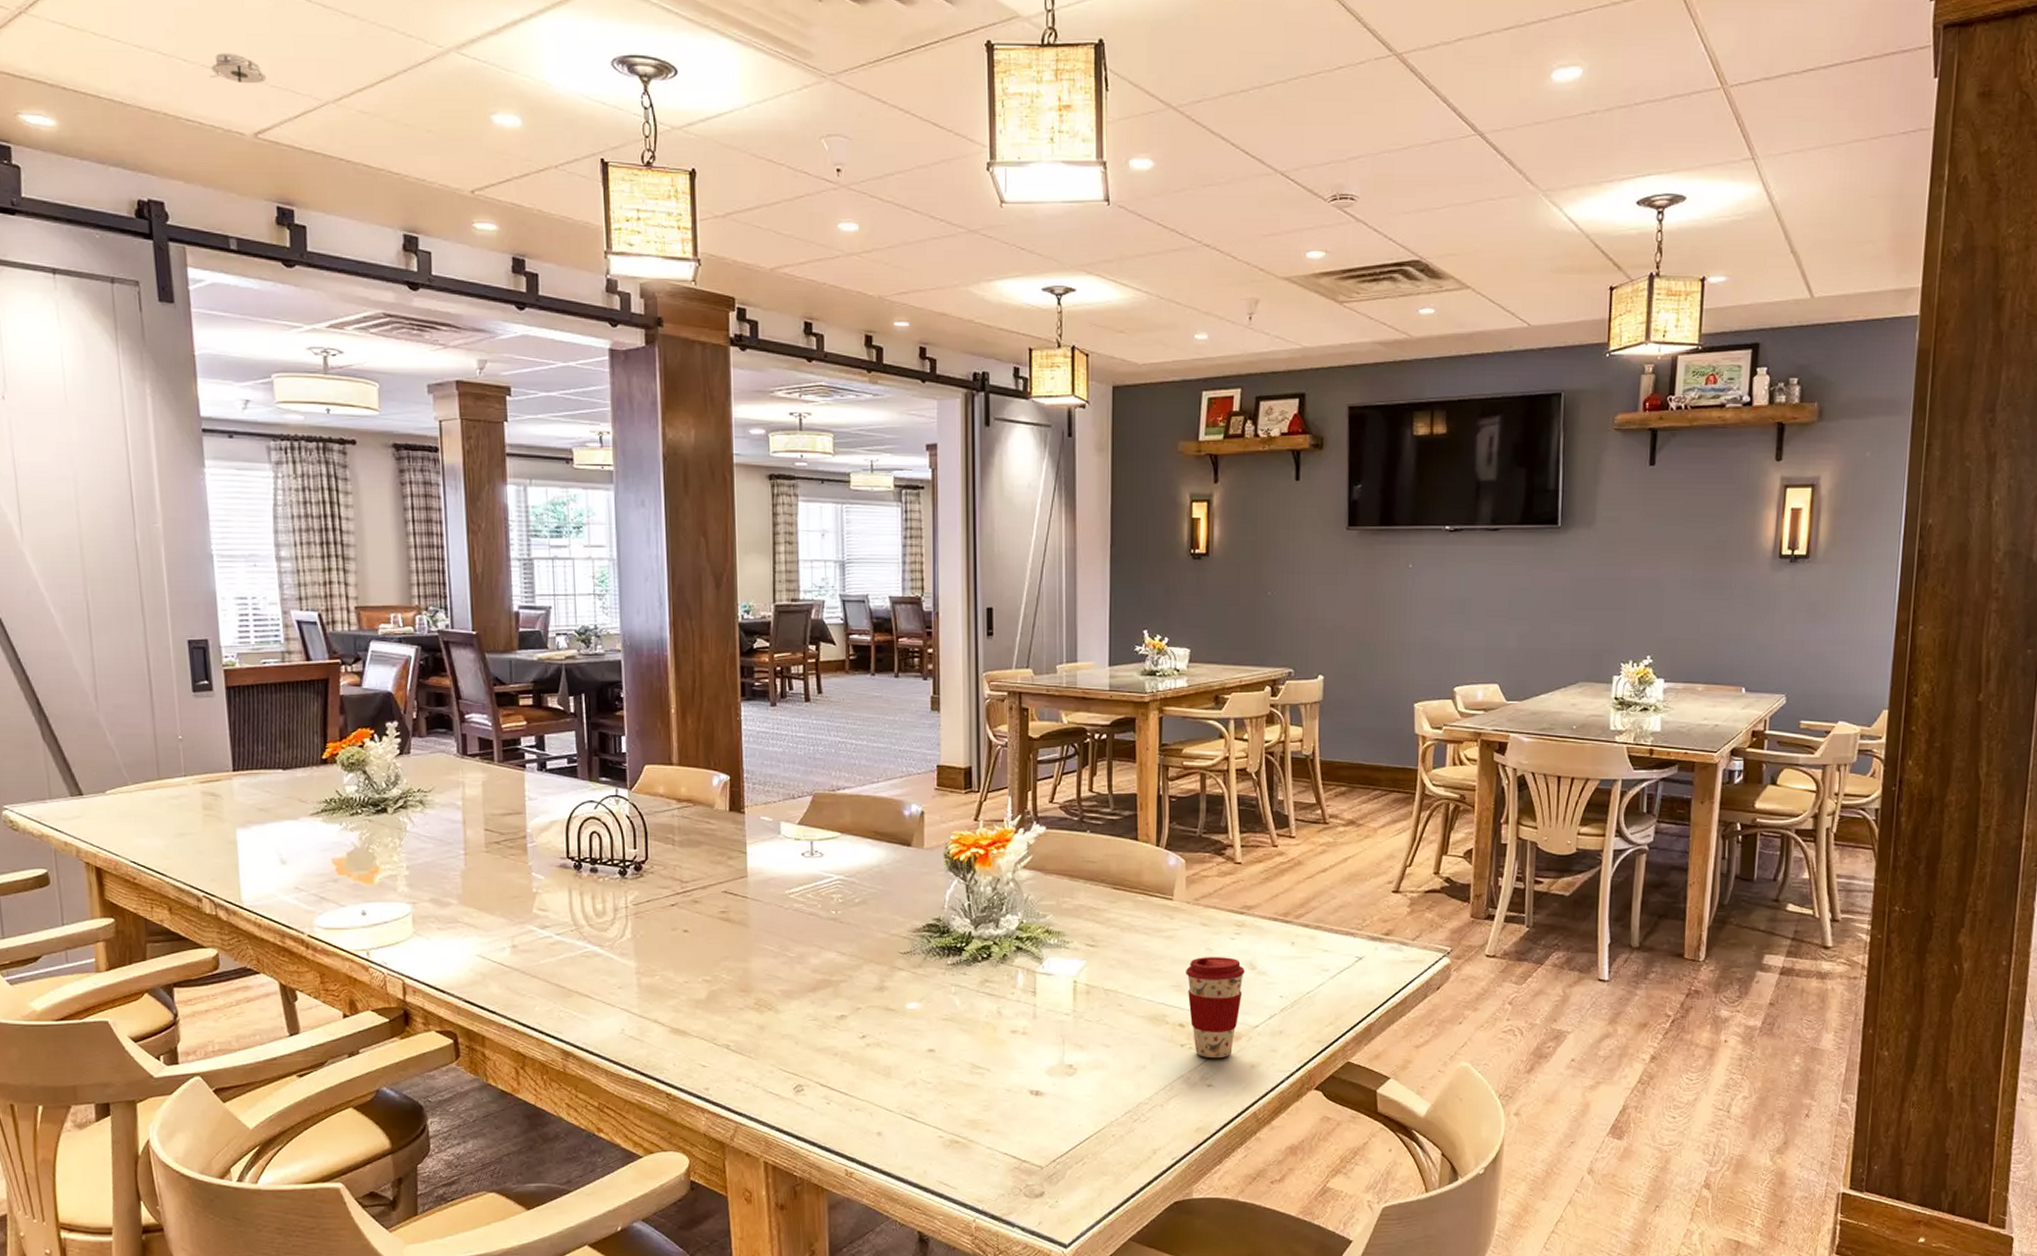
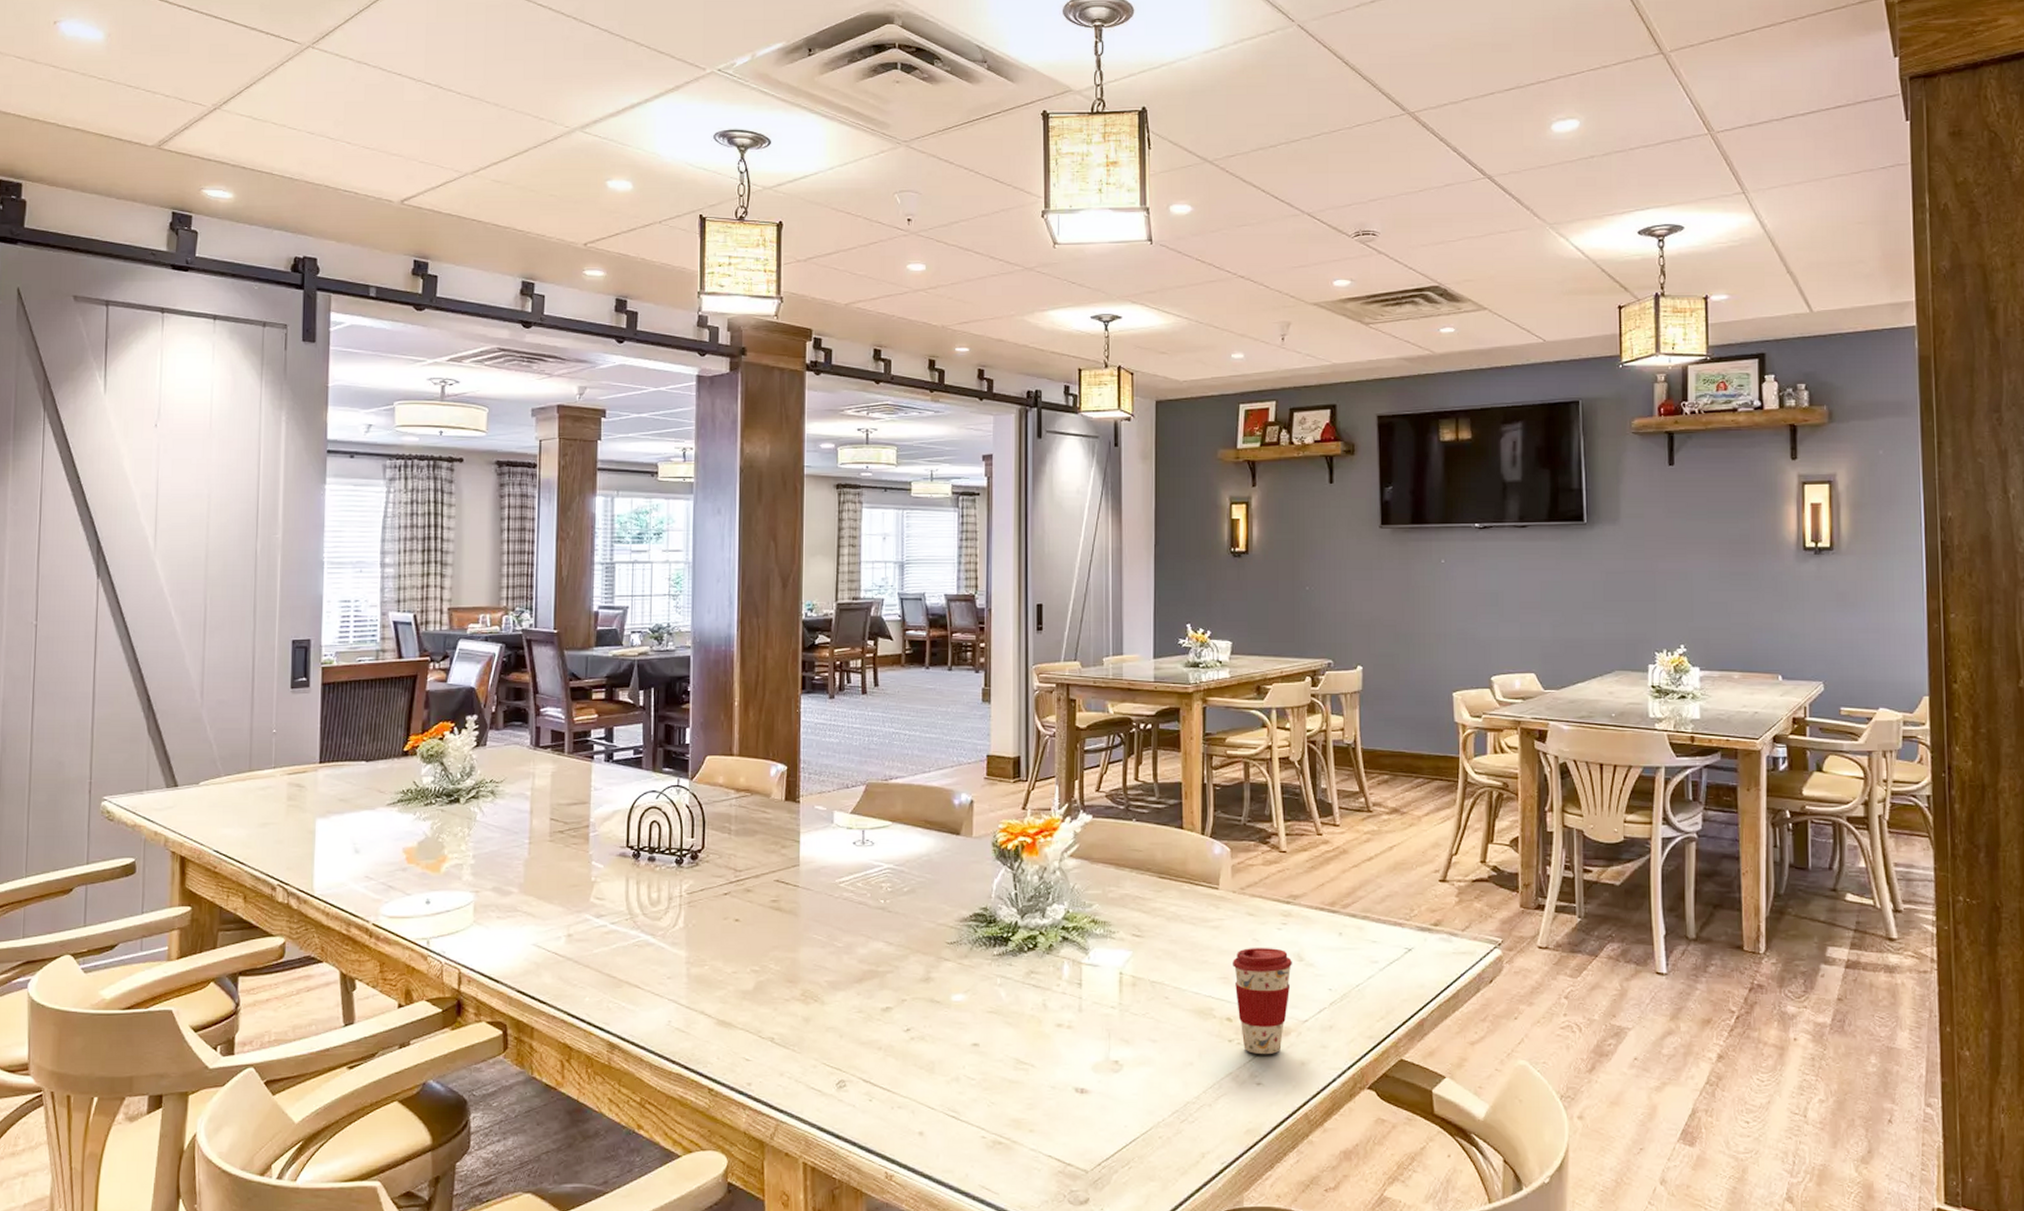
smoke detector: present [210,53,267,84] -> none [368,136,417,161]

